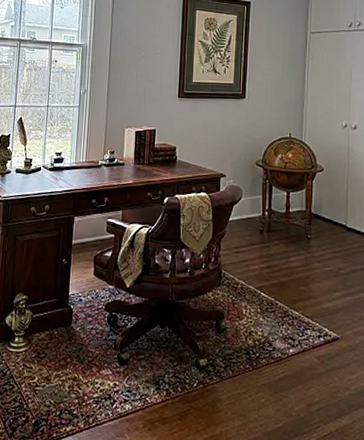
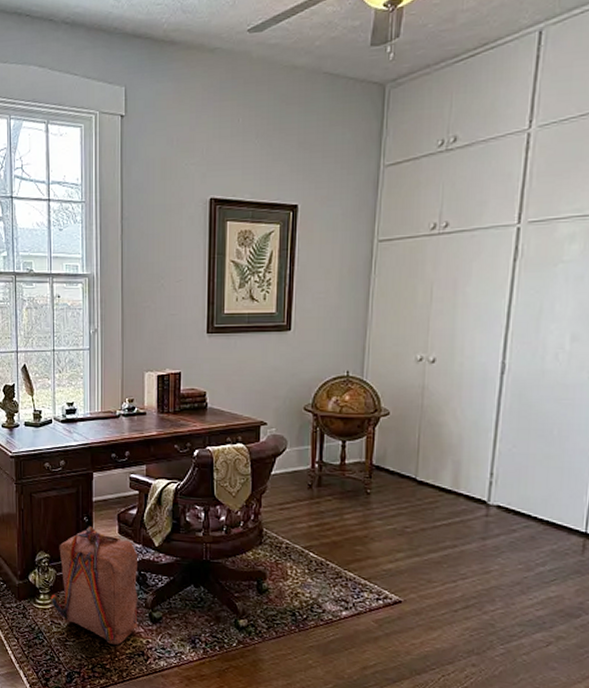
backpack: none [25,268,110,389] -> present [51,526,138,645]

